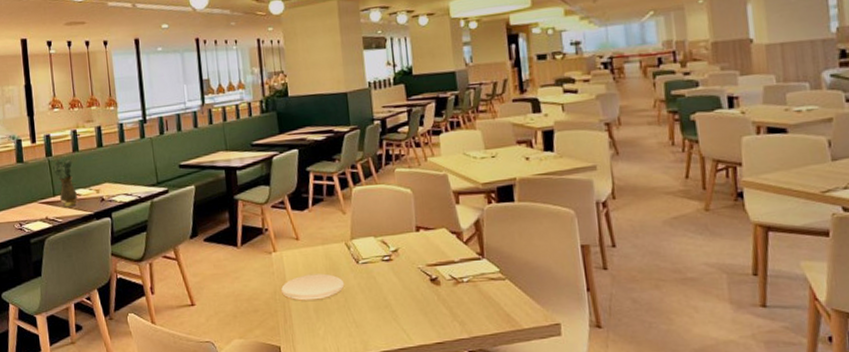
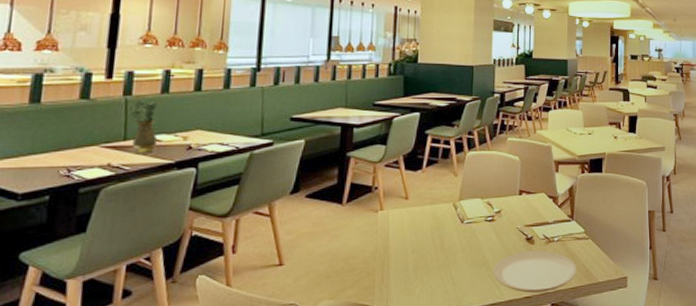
plate: present [281,273,345,302] -> none [383,232,447,261]
plate: none [396,292,495,339] -> present [492,250,577,293]

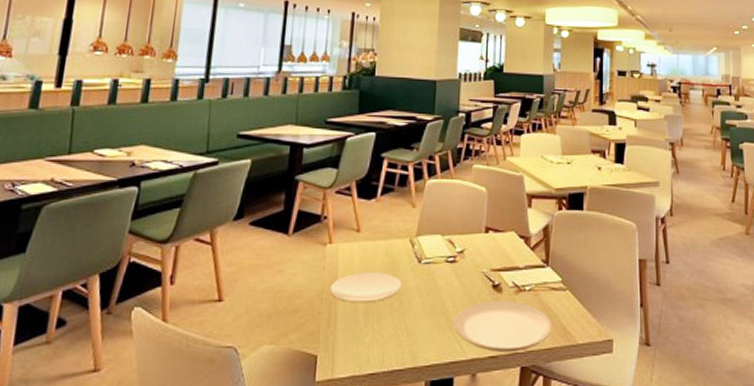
vase: present [128,99,158,154] -> none [74,109,105,170]
plate: none [383,232,447,261] -> present [330,272,402,304]

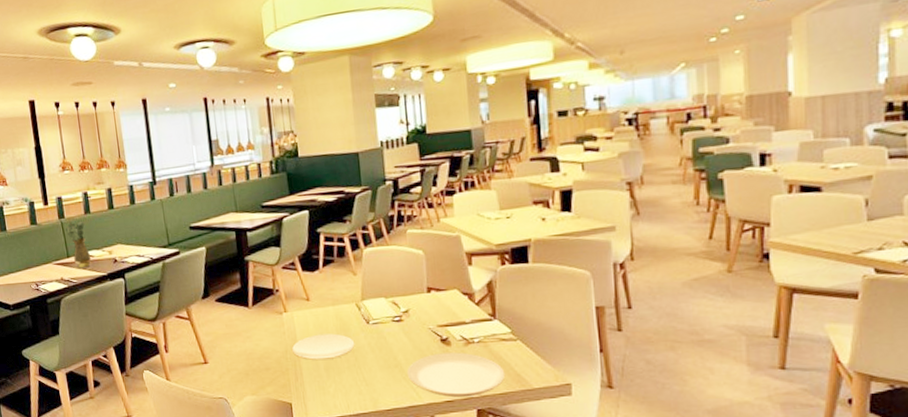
vase: none [74,109,105,170] -> present [64,220,92,269]

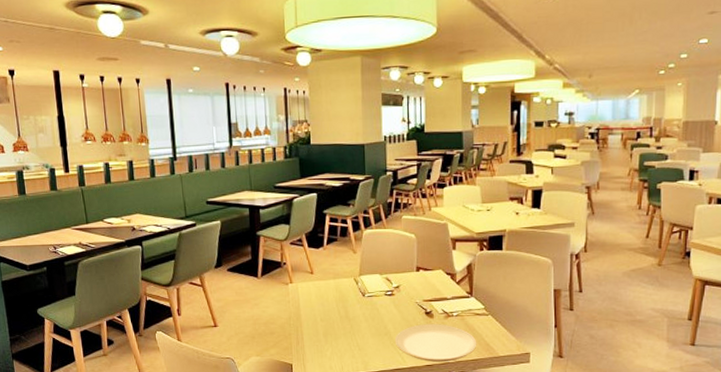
vase: present [64,220,92,269] -> none [85,189,111,235]
plate: present [292,333,355,361] -> none [295,304,351,327]

